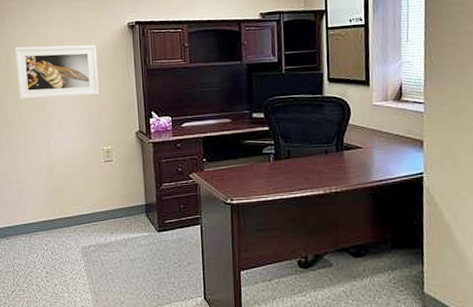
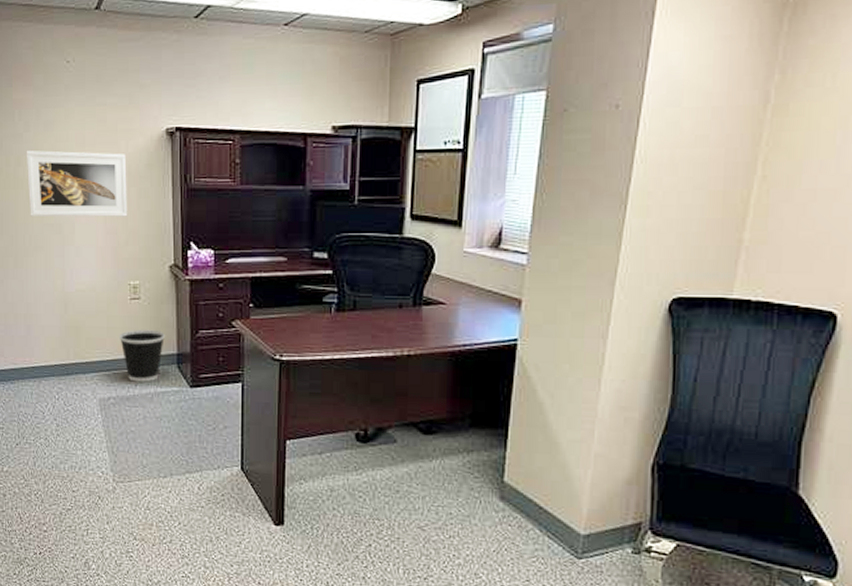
wastebasket: none [96,185,135,231] -> present [118,329,166,382]

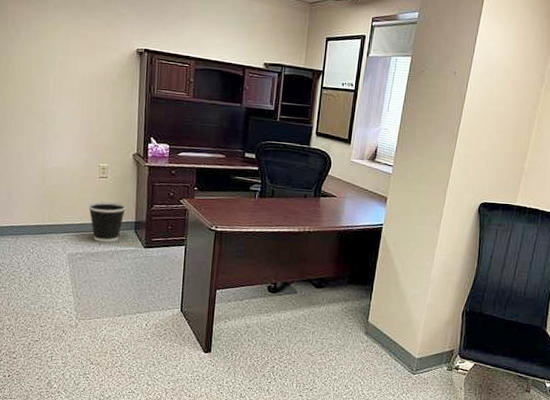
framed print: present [26,150,128,217] -> none [16,52,103,113]

